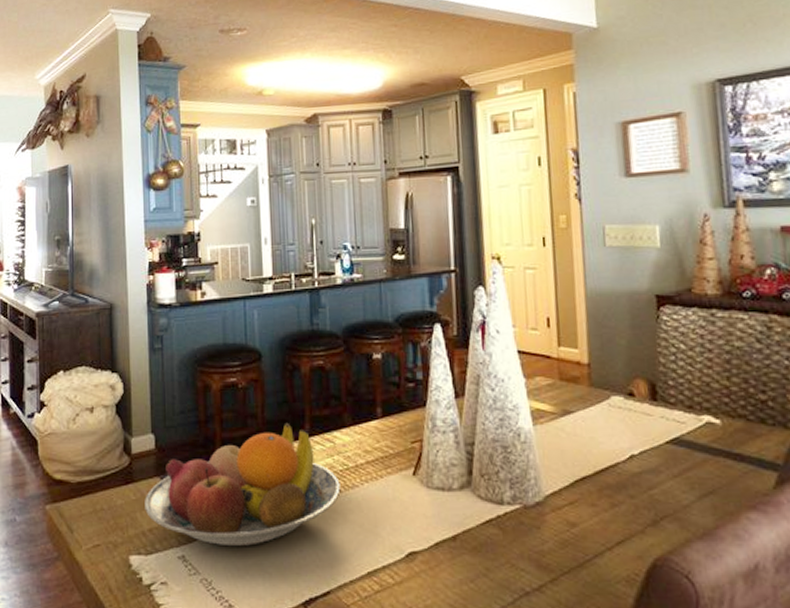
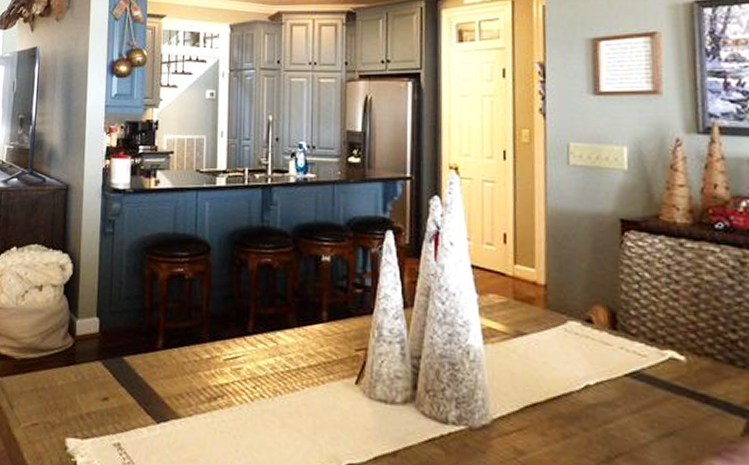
fruit bowl: present [145,422,341,547] -> none [84,318,281,441]

